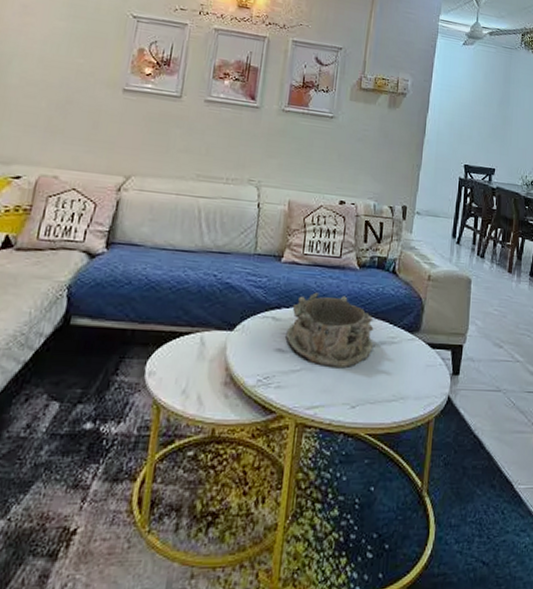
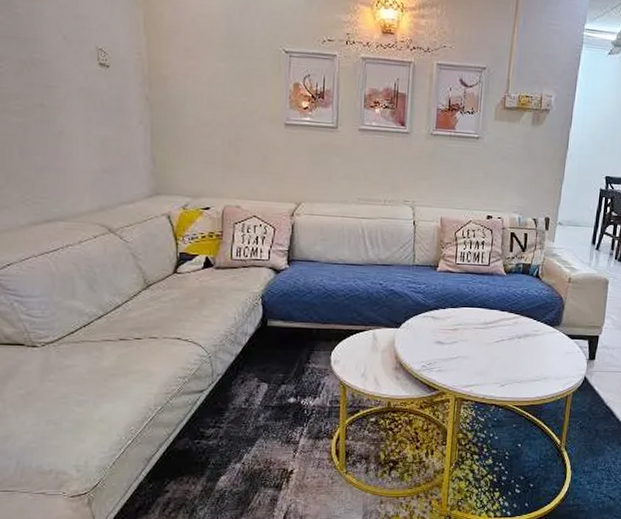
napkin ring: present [285,292,374,367] -> none [444,295,520,355]

